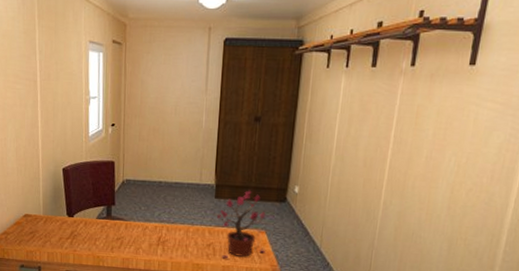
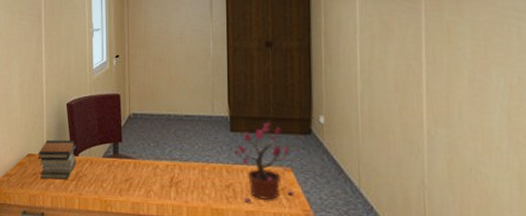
book stack: none [34,201,72,238] -> present [38,139,77,180]

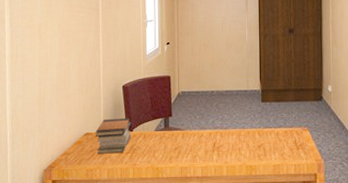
potted plant: present [235,121,294,202] -> none [265,92,310,158]

